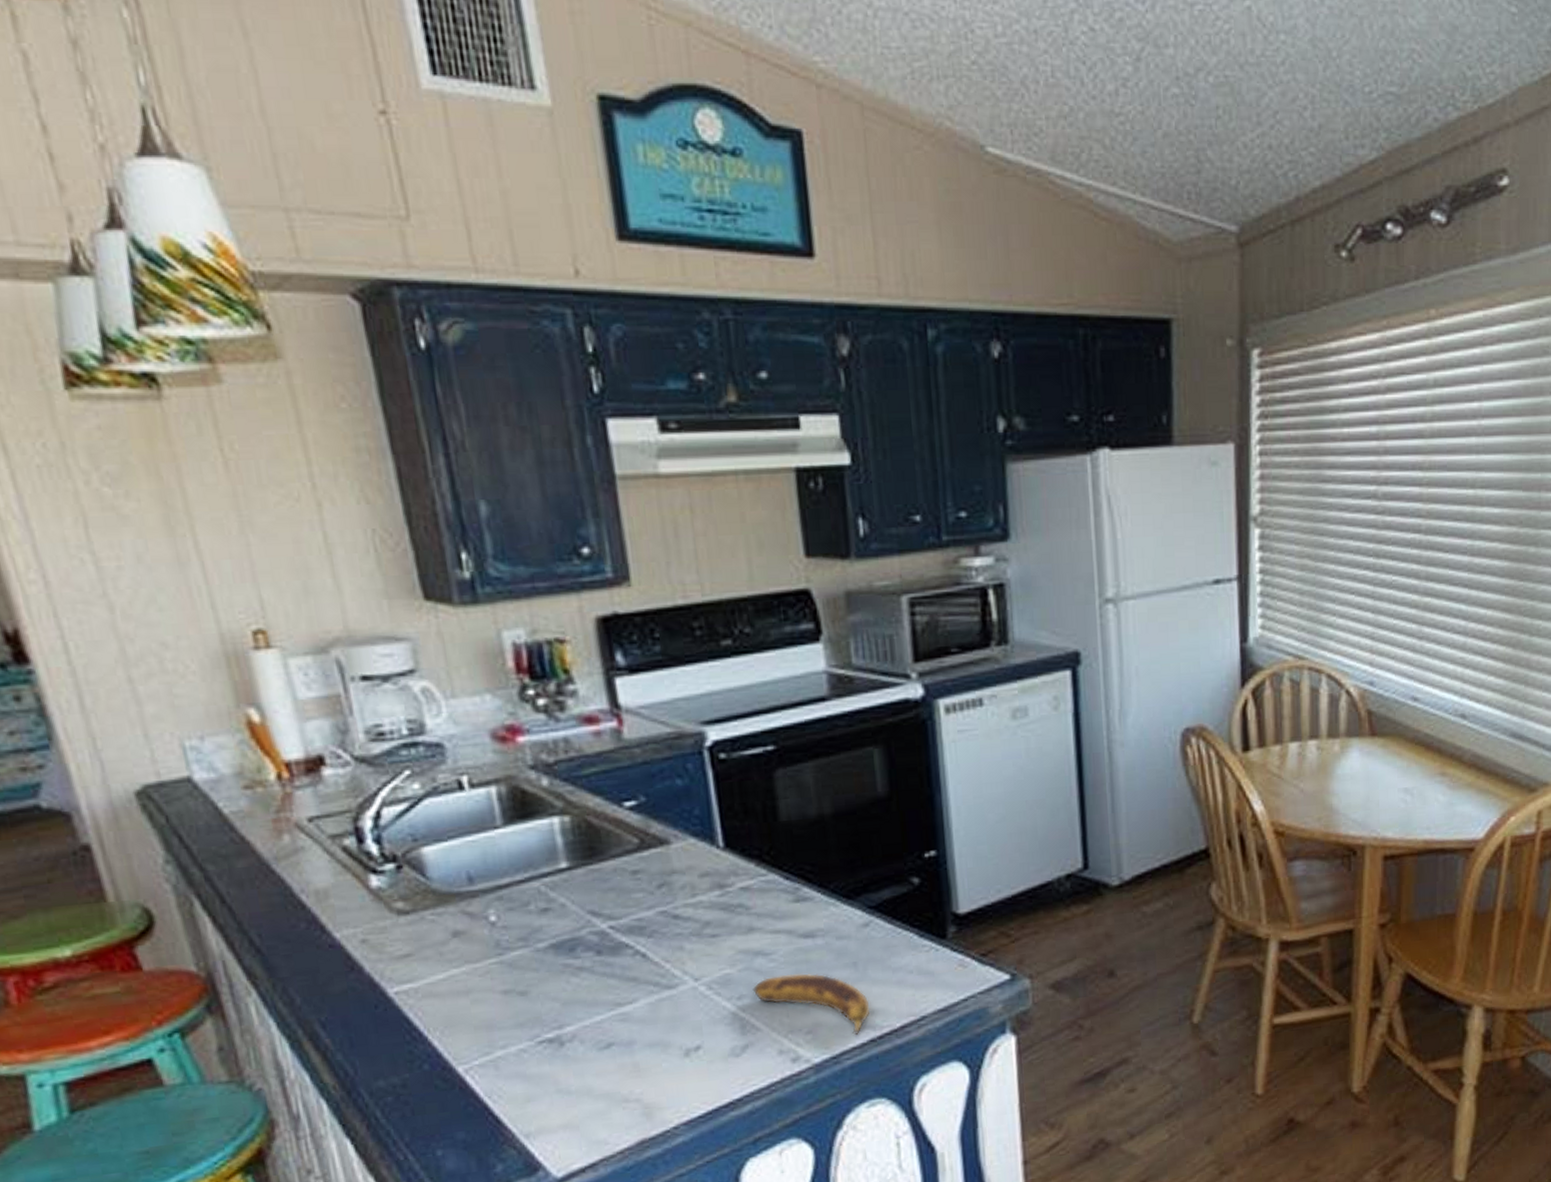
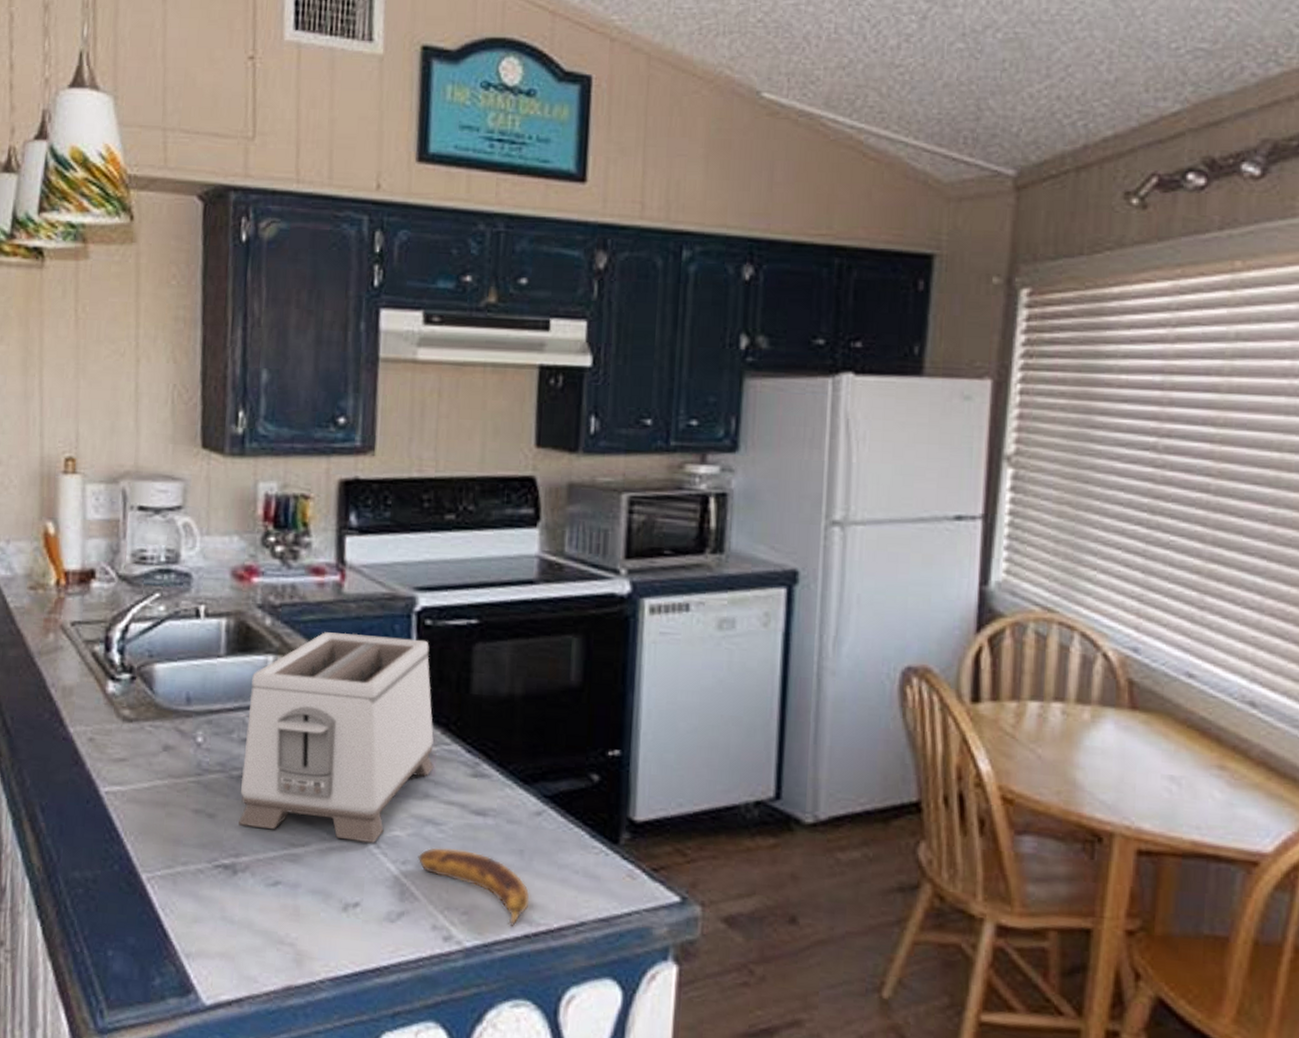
toaster: none [539,774,754,997] -> present [238,632,434,843]

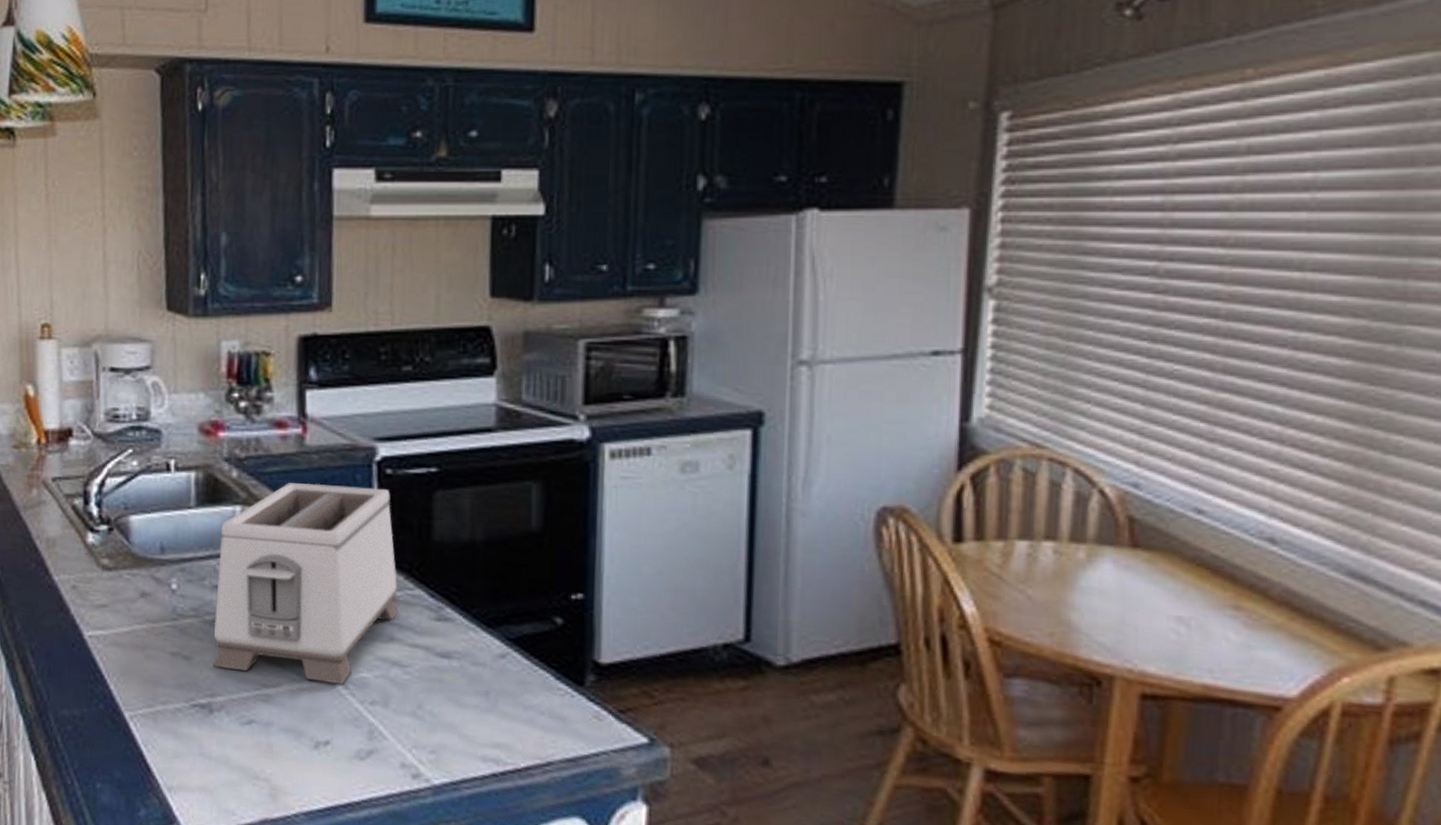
banana: present [417,847,530,928] -> none [385,688,496,766]

